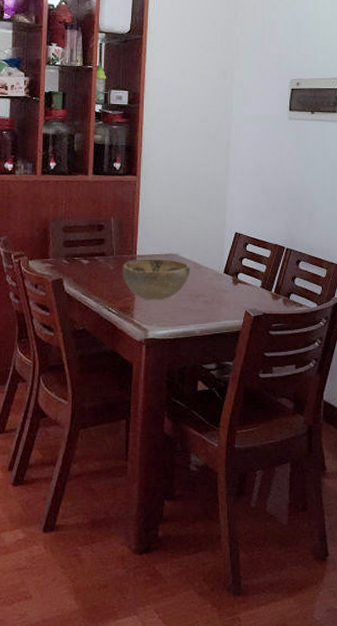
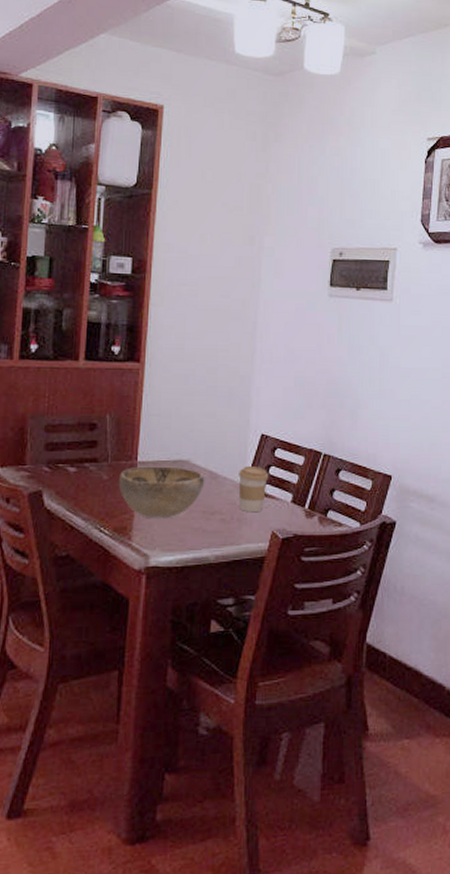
coffee cup: none [218,259,242,296] -> present [238,466,269,513]

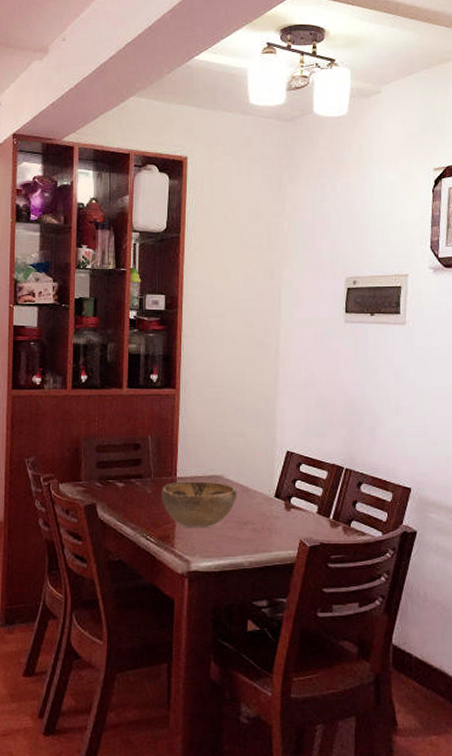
coffee cup: present [238,466,269,513] -> none [267,481,295,523]

